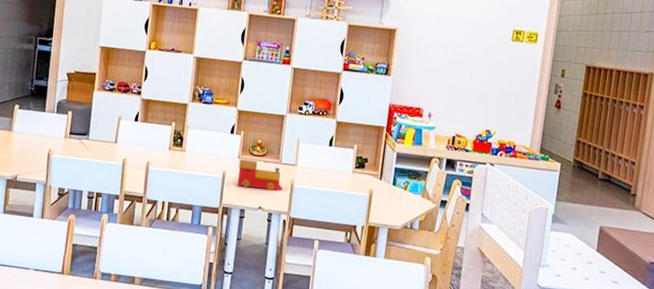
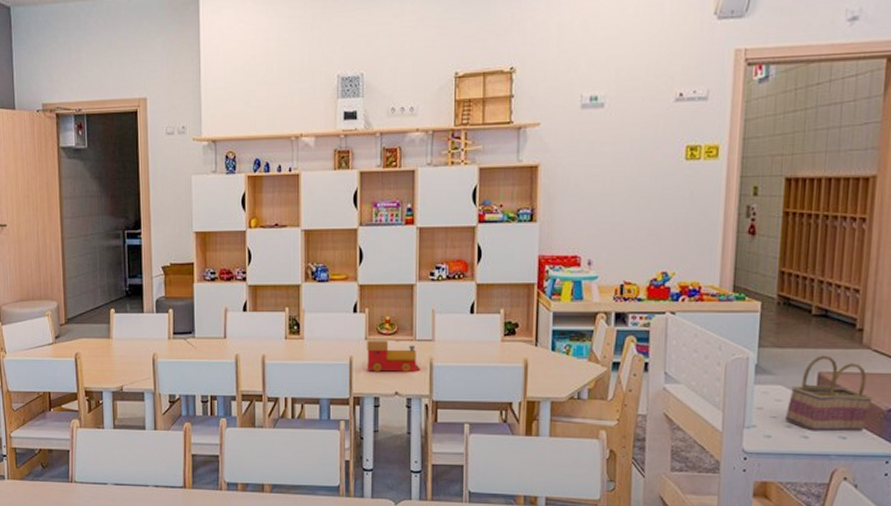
basket: none [571,212,640,279] -> present [784,355,874,432]

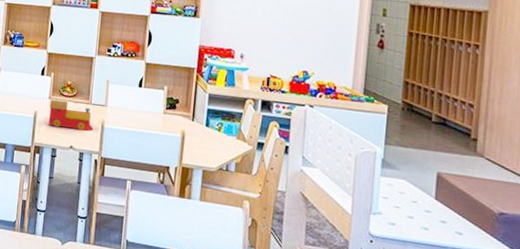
basket: present [784,355,874,432] -> none [407,158,487,231]

